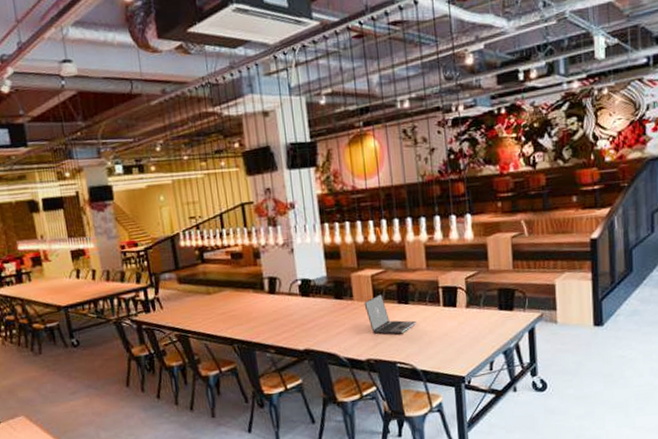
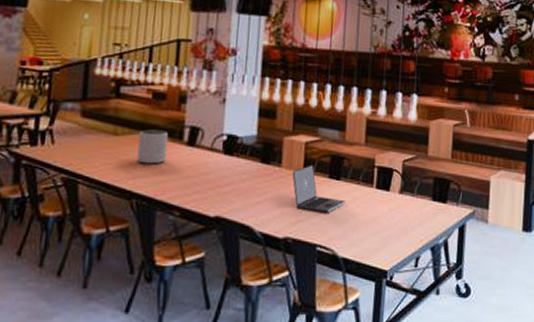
plant pot: none [228,284,254,315] -> present [137,129,169,164]

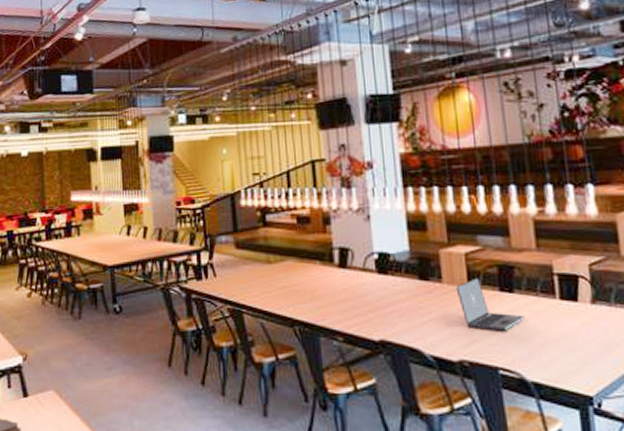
plant pot: present [137,129,169,164] -> none [291,254,321,290]

